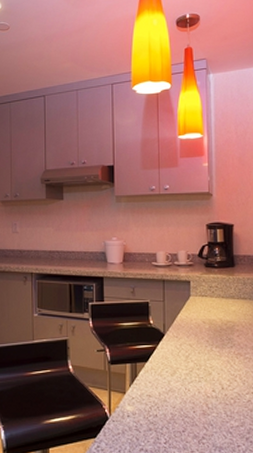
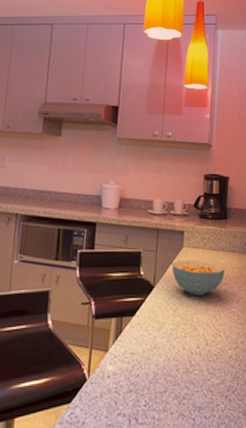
cereal bowl: none [181,308,237,343] -> present [172,260,225,297]

